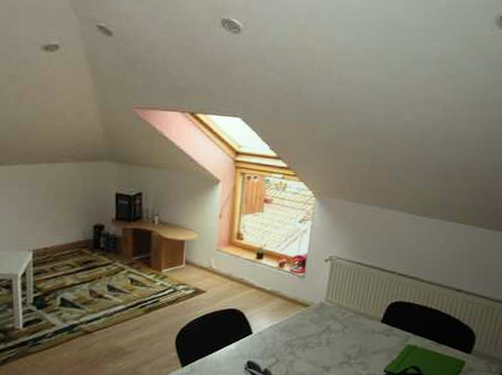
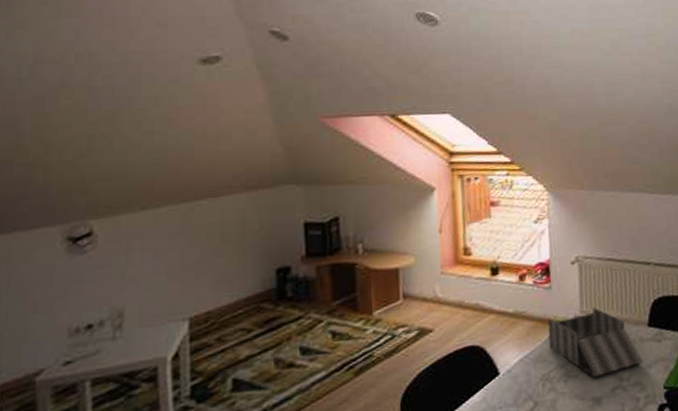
desk organizer: none [295,299,371,352] -> present [547,307,643,377]

